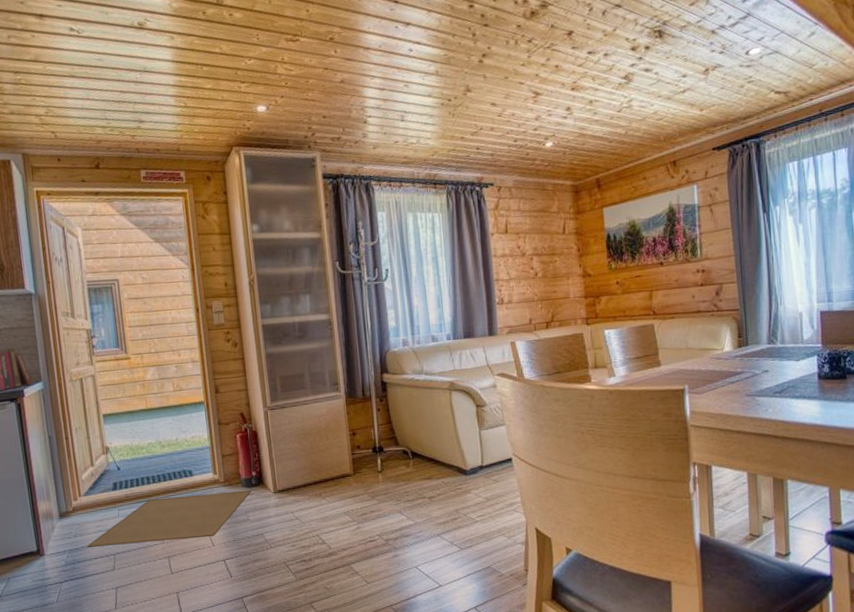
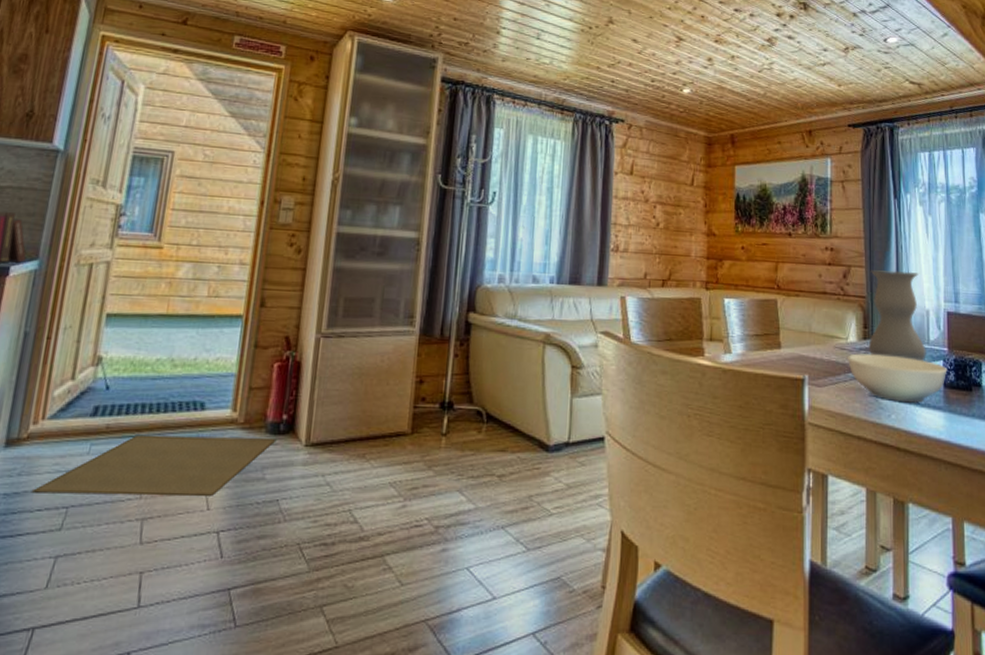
bowl: none [723,357,822,397] -> present [847,353,948,403]
vase: none [742,279,801,361] -> present [868,270,926,361]

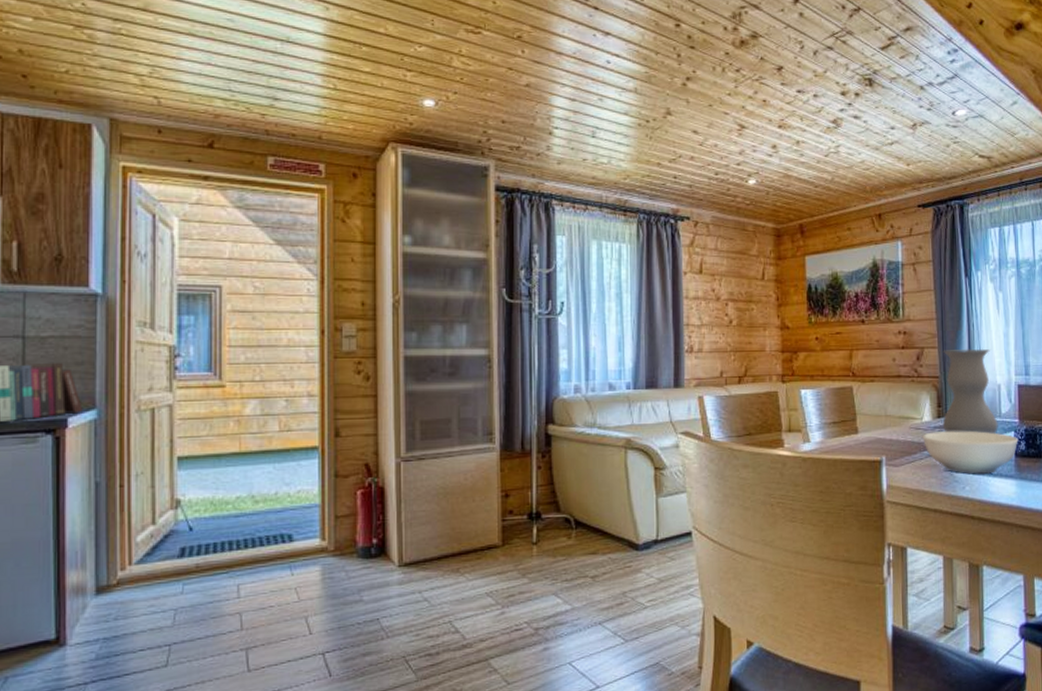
doormat: present [32,434,277,496] -> none [132,563,369,635]

